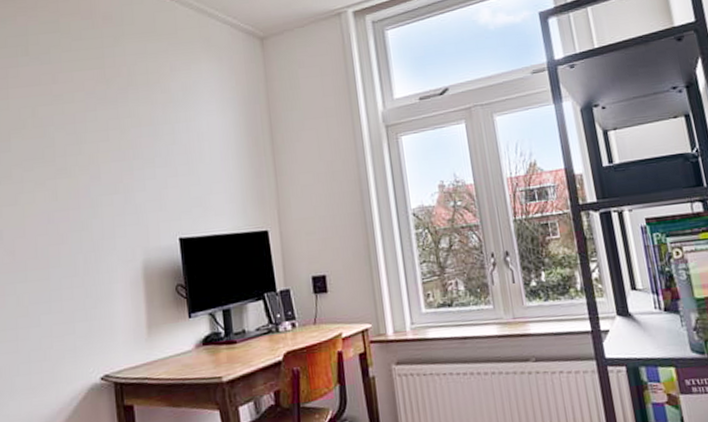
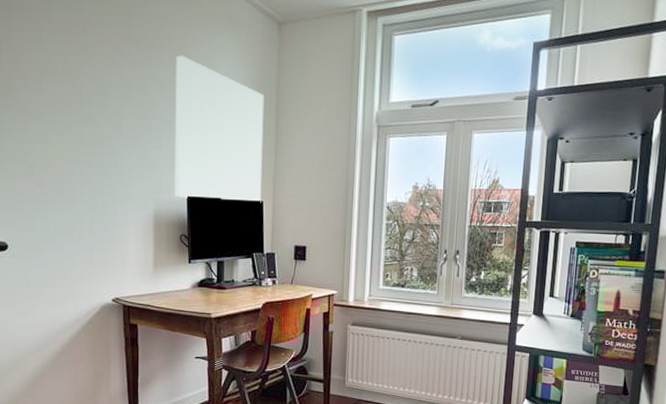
wall art: none [154,87,266,242] -> present [174,55,265,203]

